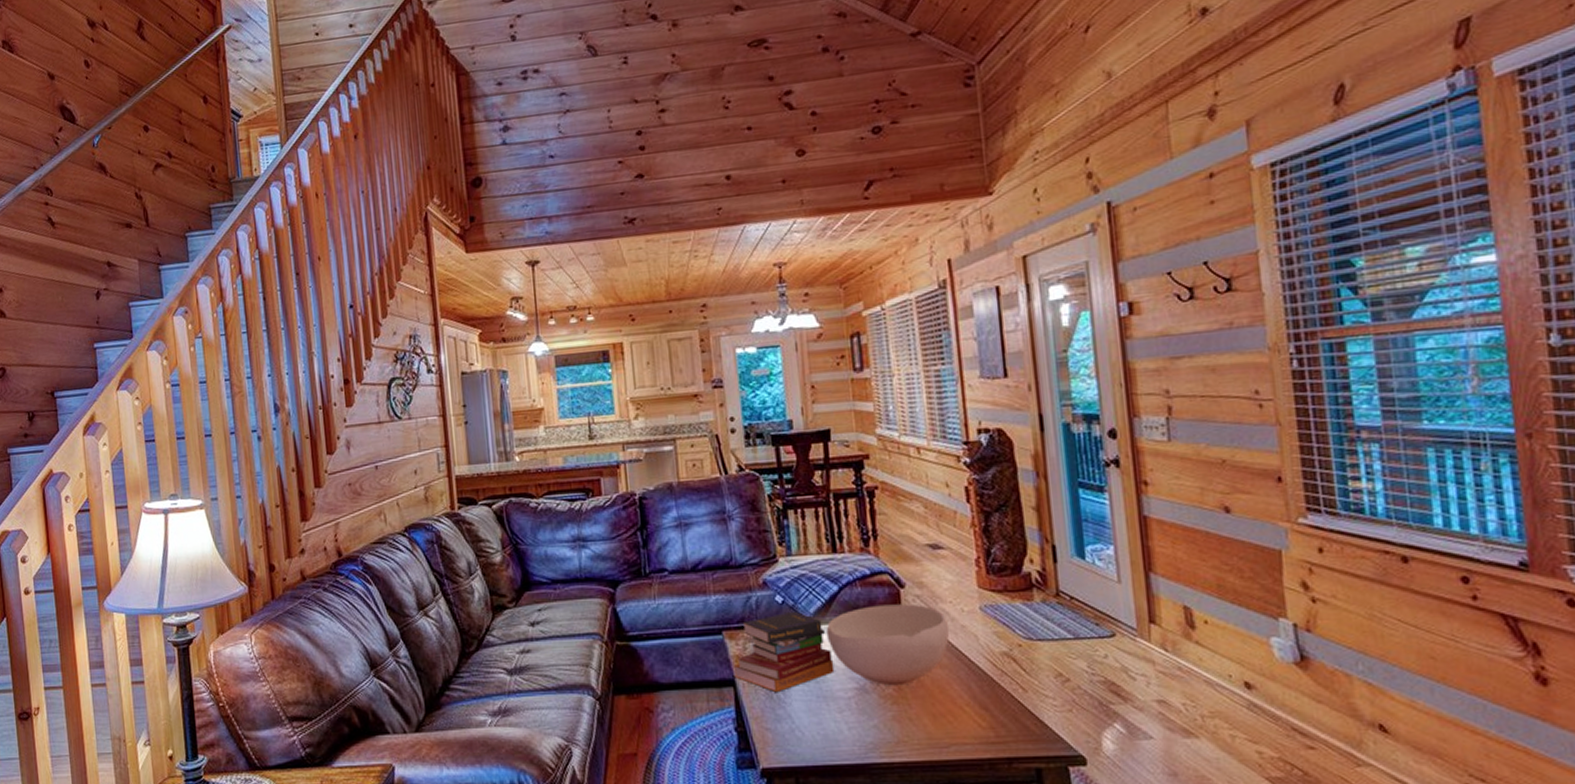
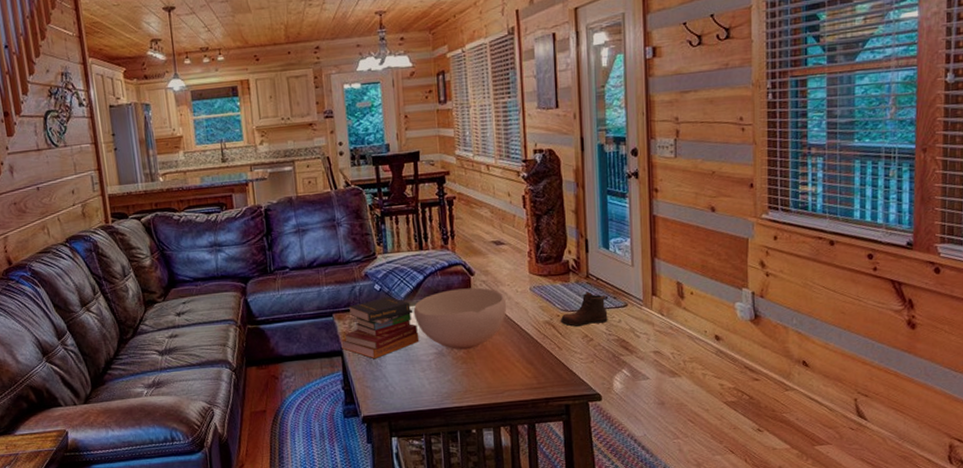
boot: none [1022,613,1090,661] -> present [560,291,609,327]

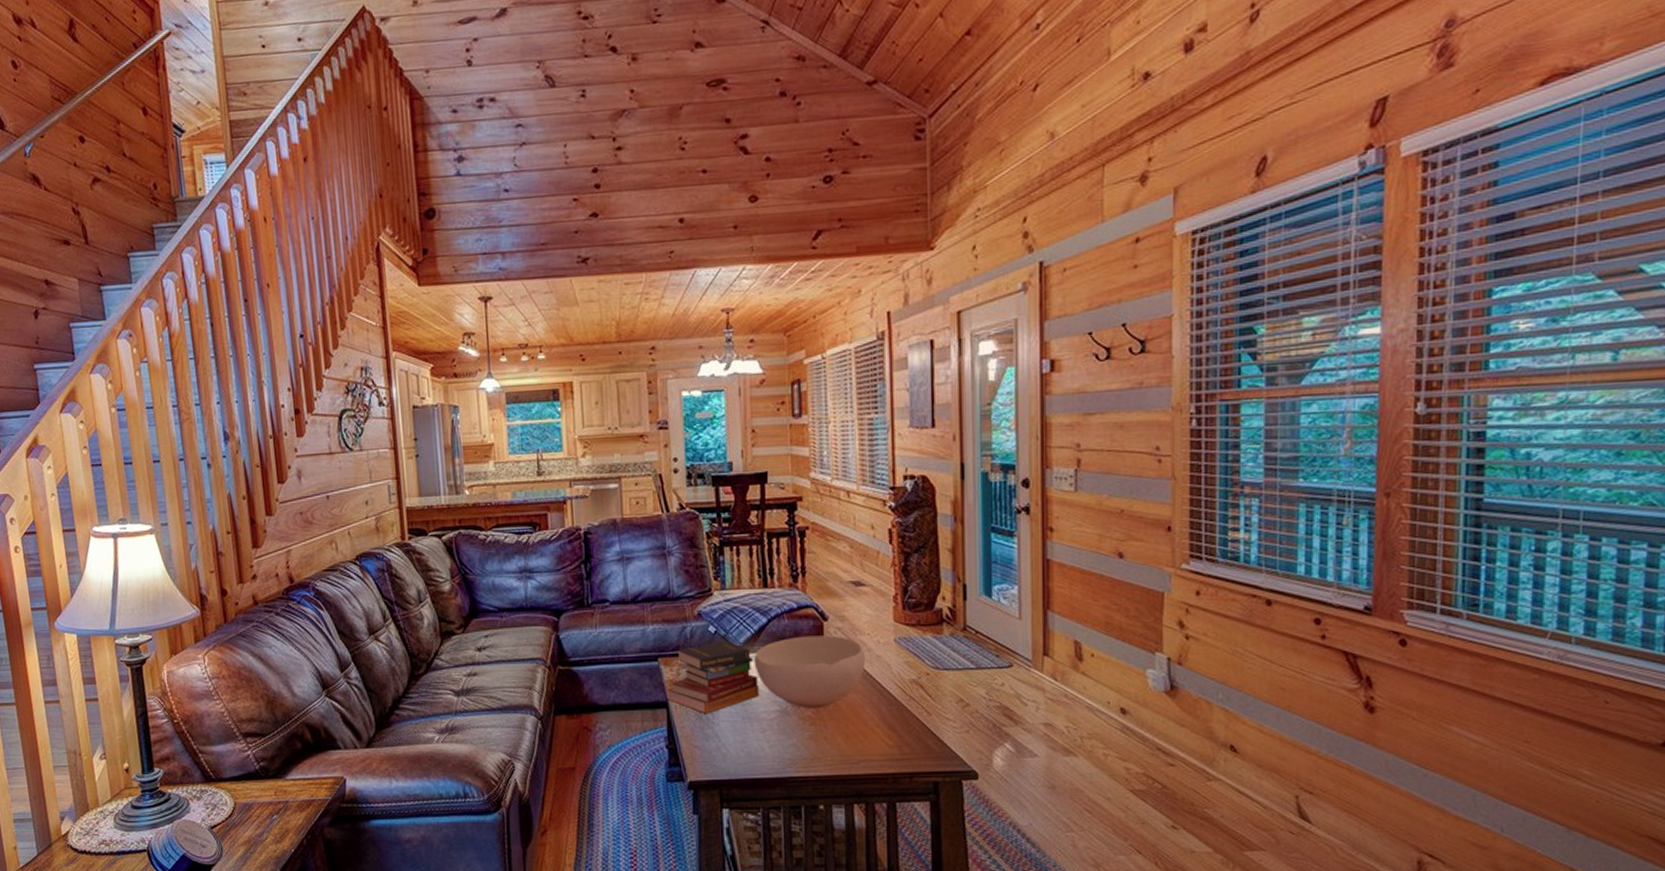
boot: present [560,291,609,327] -> none [929,646,990,688]

